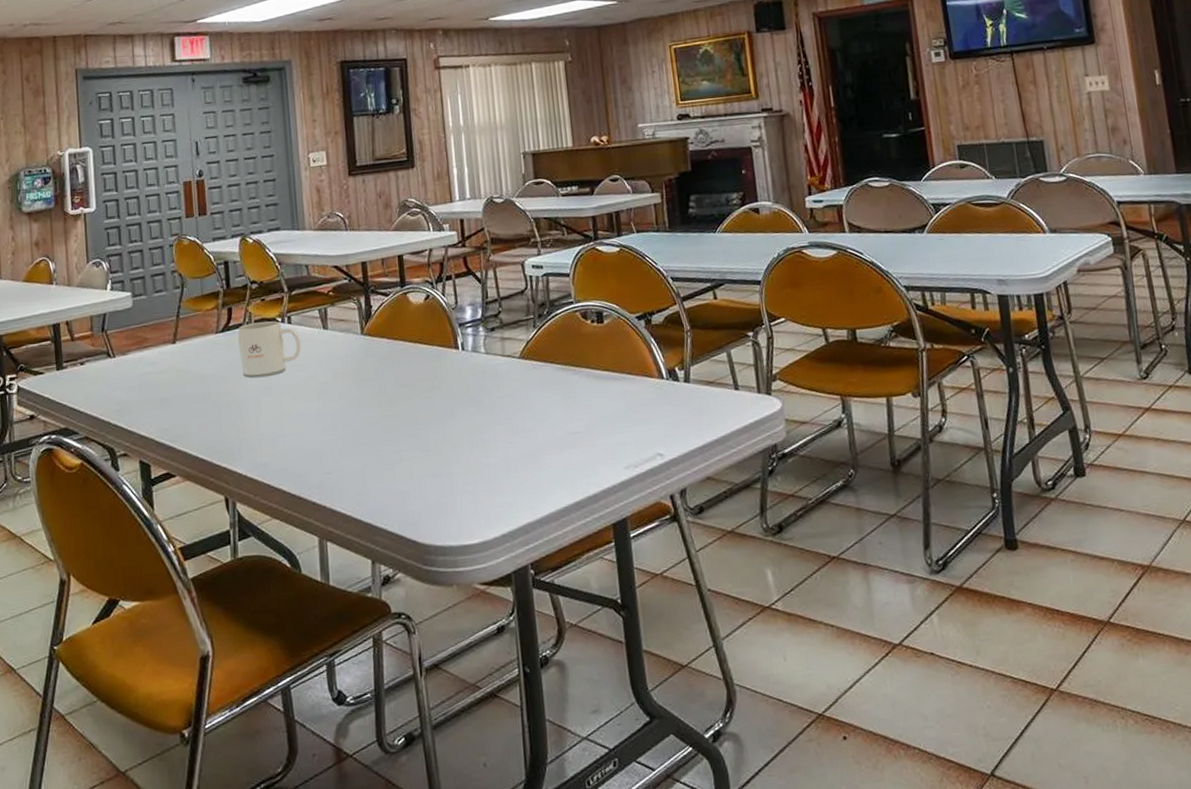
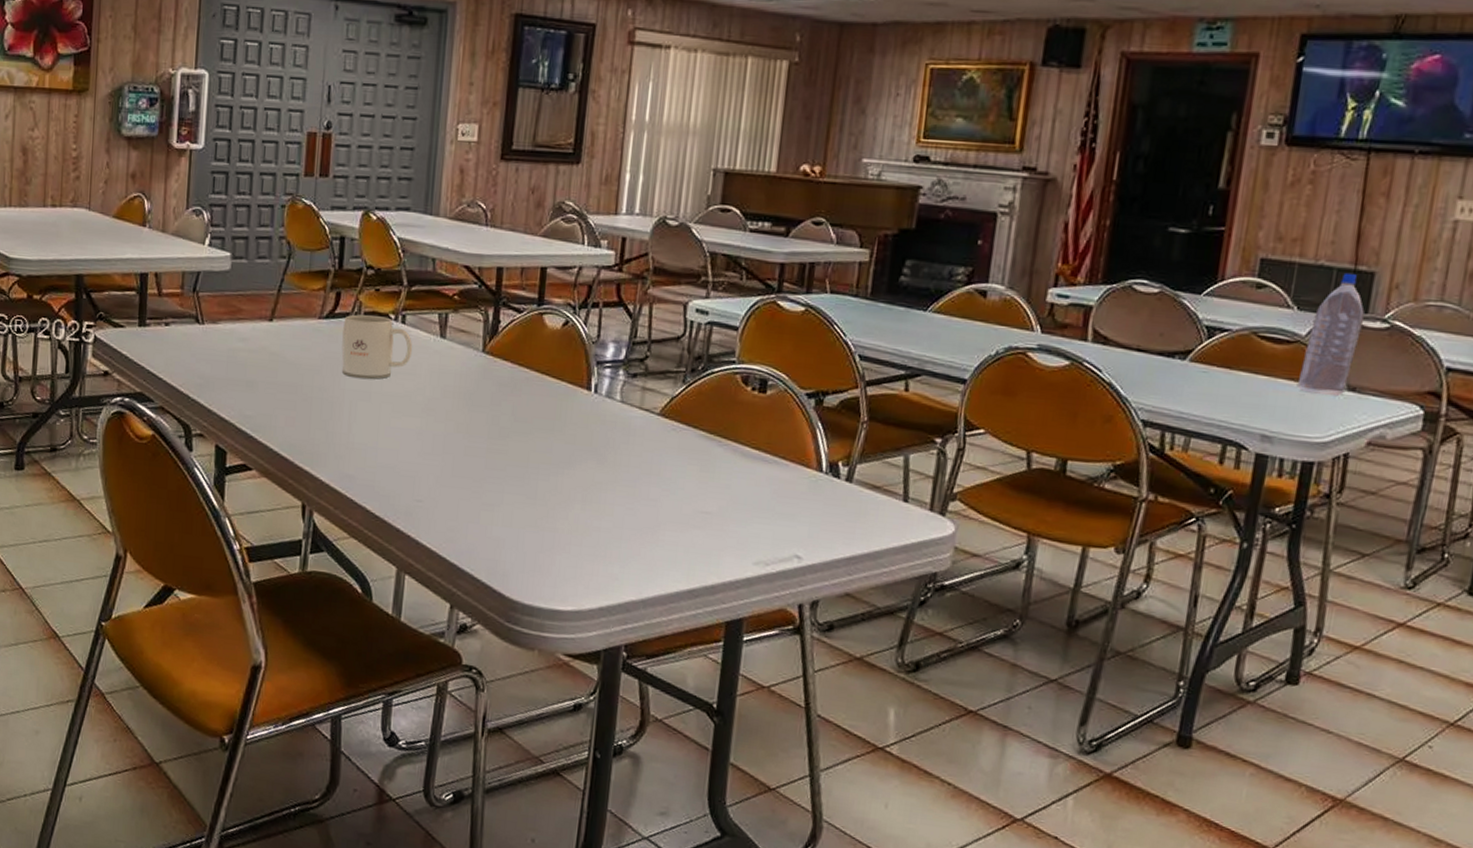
water bottle: none [1009,144,1049,241] -> present [1296,272,1365,397]

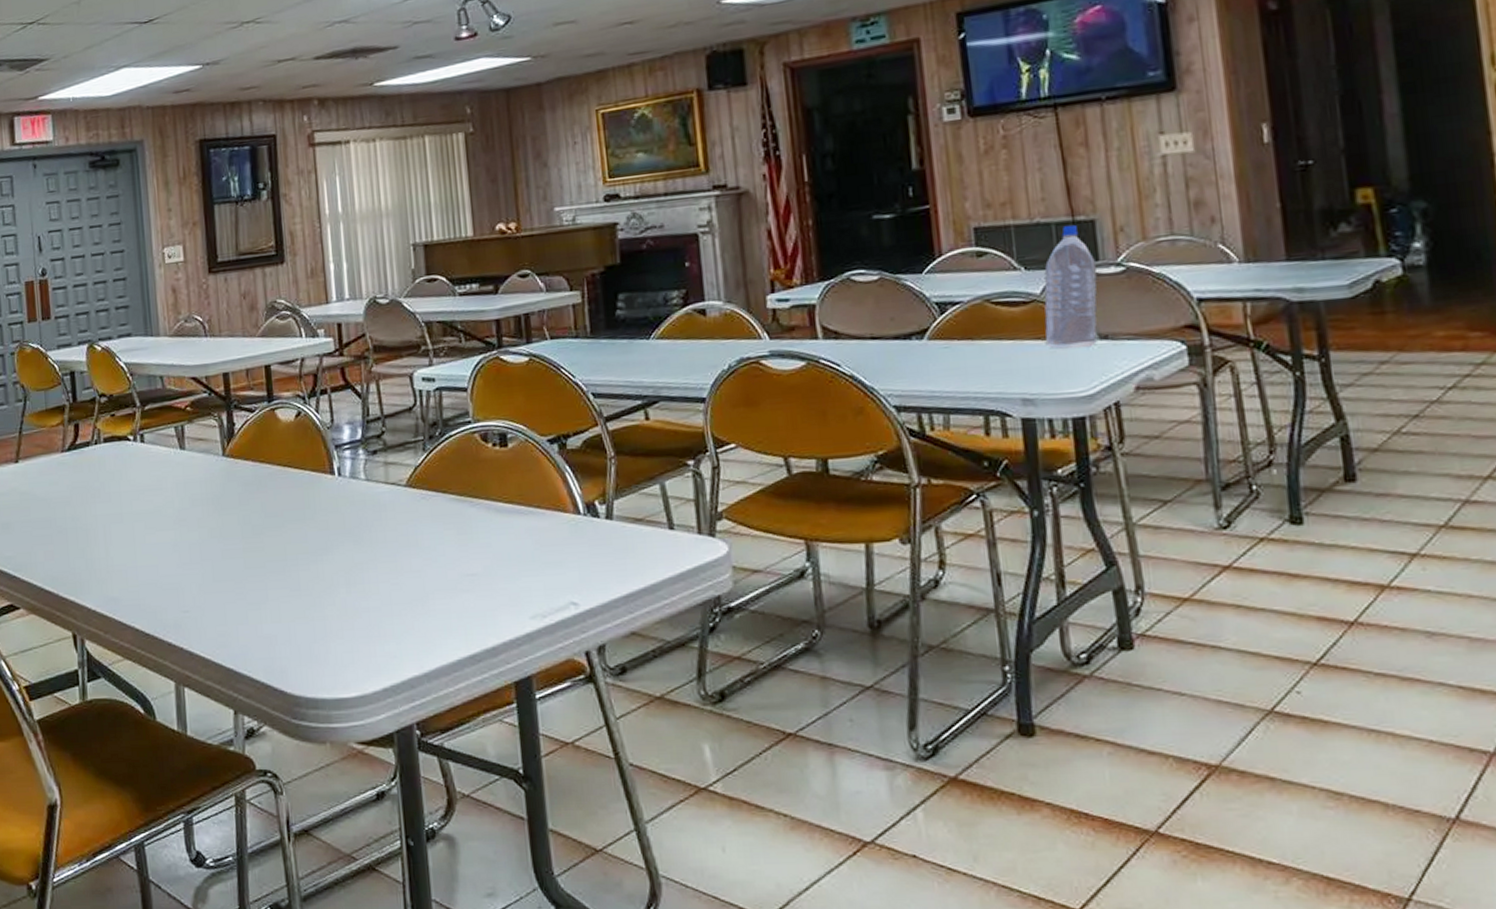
mug: present [341,314,413,380] -> none [85,439,156,503]

